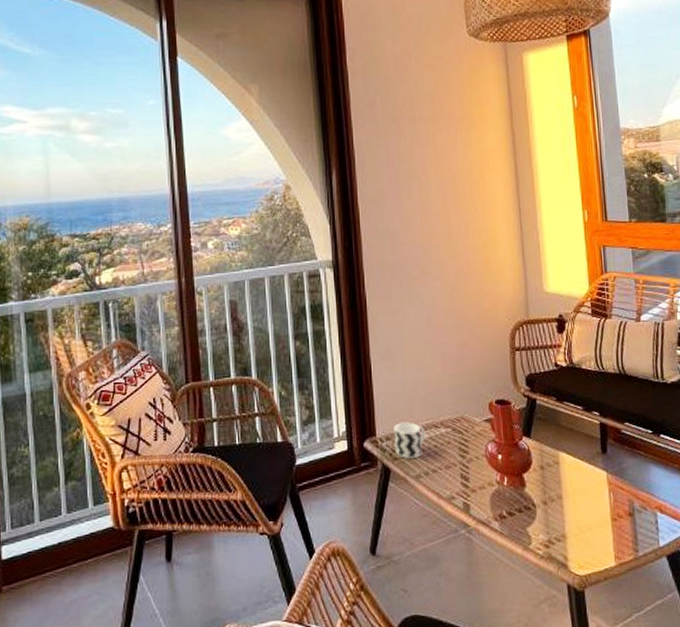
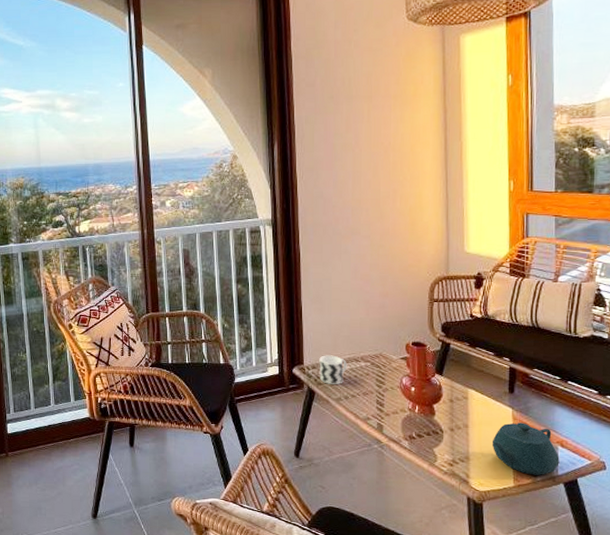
teapot: none [588,487,660,550] -> present [491,422,560,475]

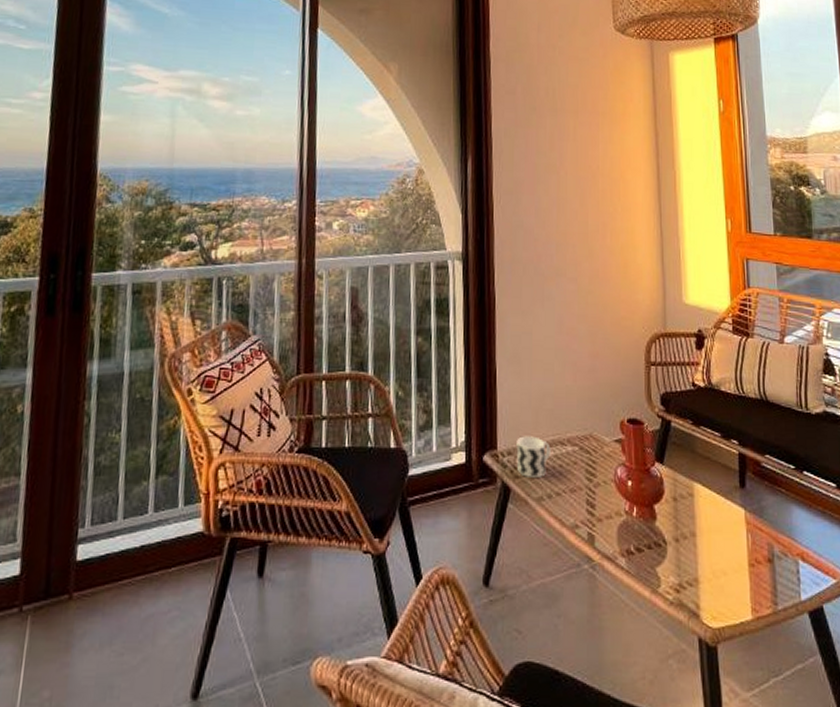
teapot: present [491,422,560,475] -> none [723,528,802,602]

